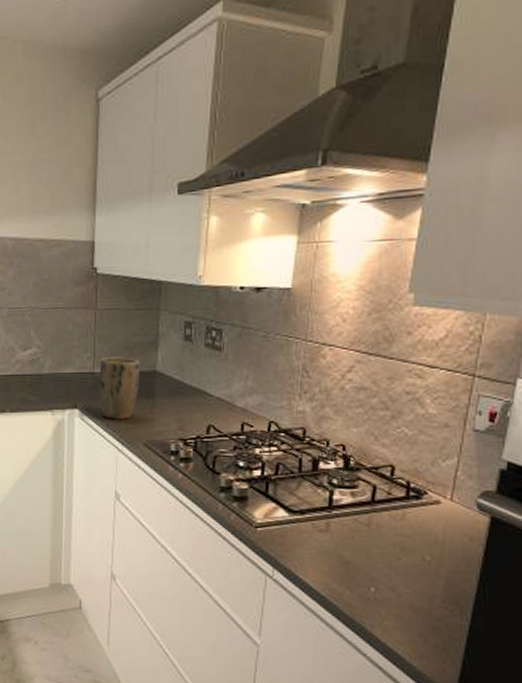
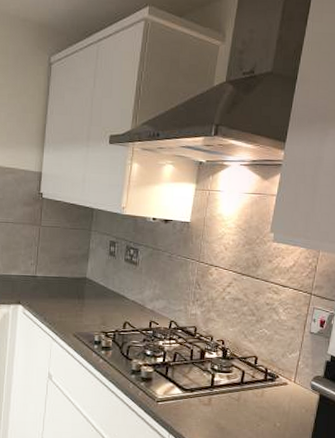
plant pot: present [99,357,140,420] -> none [39,264,74,315]

